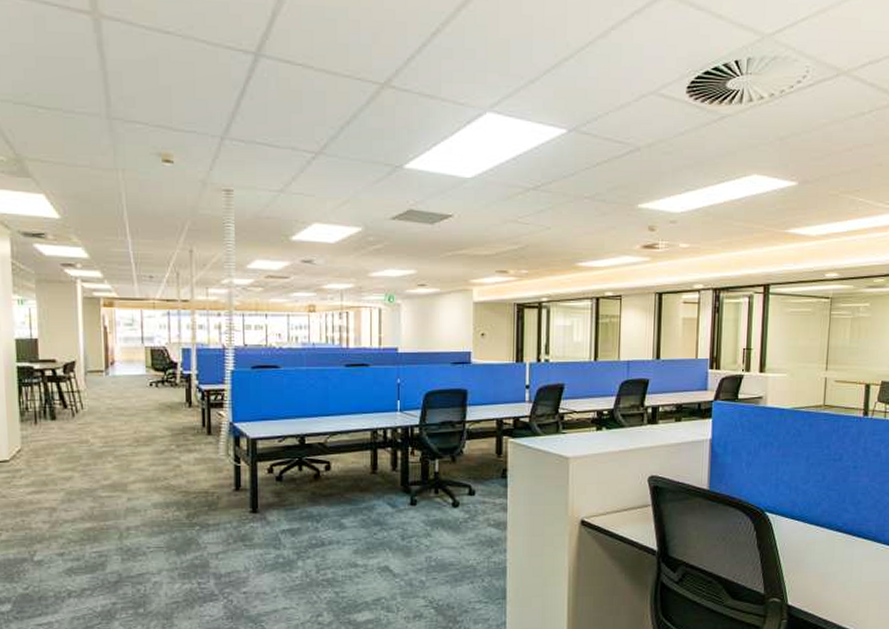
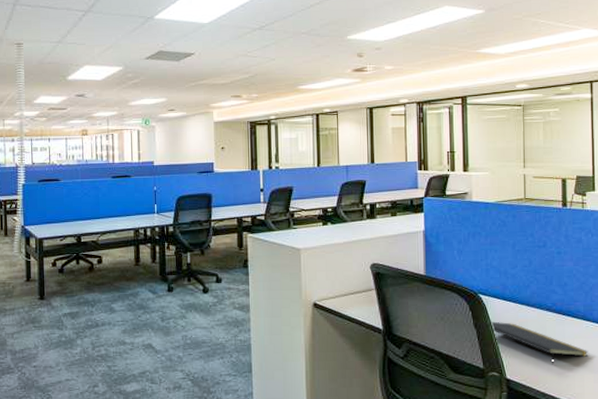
notepad: none [775,542,876,590] -> present [490,321,589,365]

